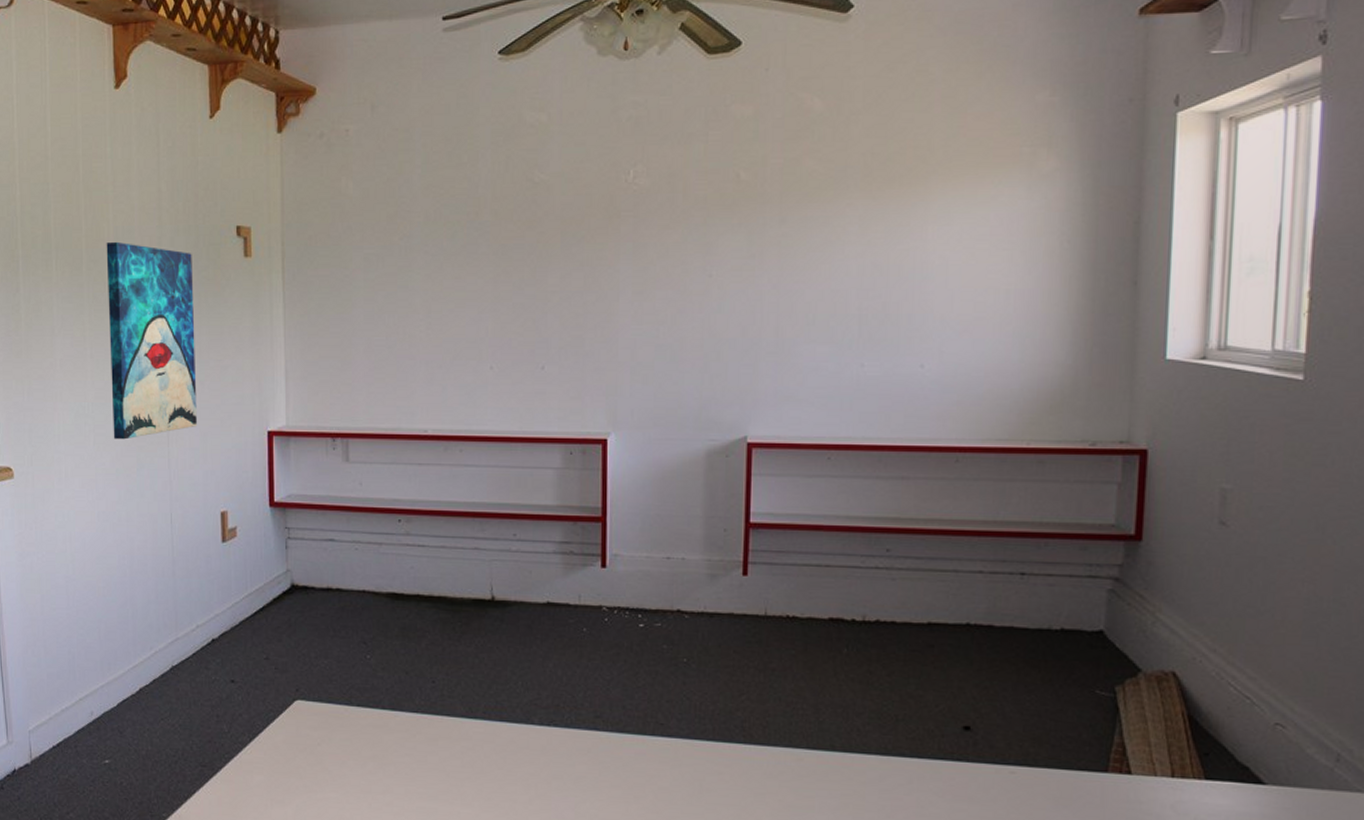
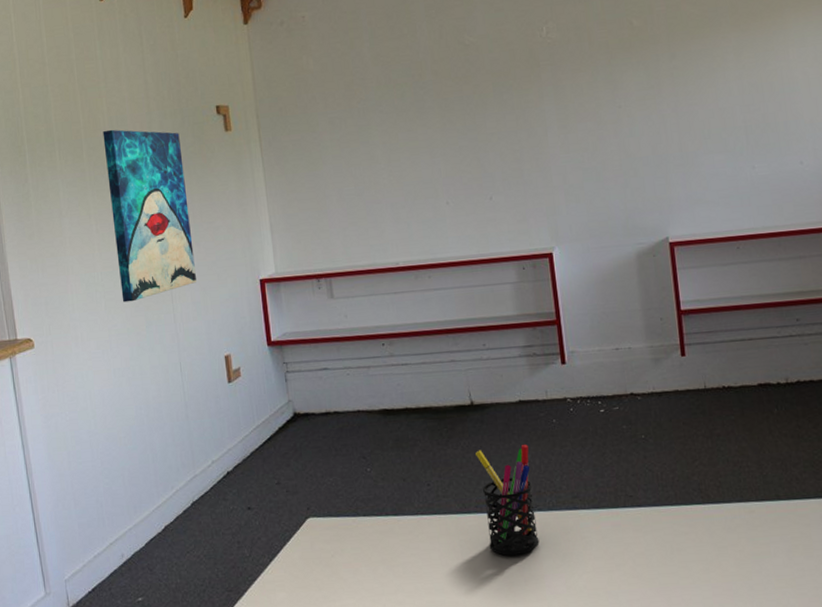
pen holder: none [490,650,551,771] -> present [476,444,540,555]

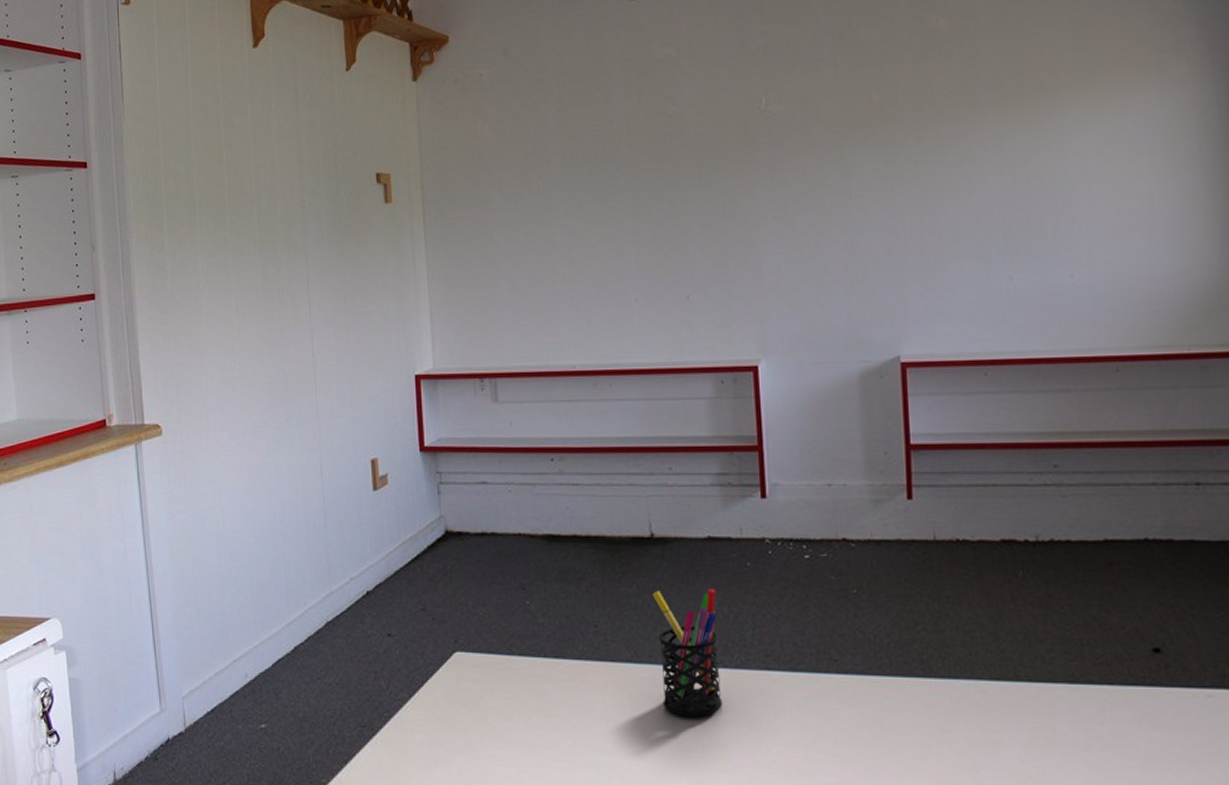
wall art: present [103,129,196,303] -> none [249,194,344,391]

